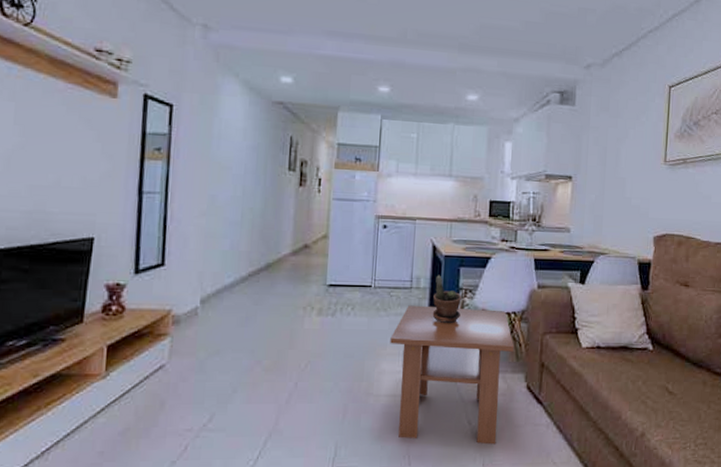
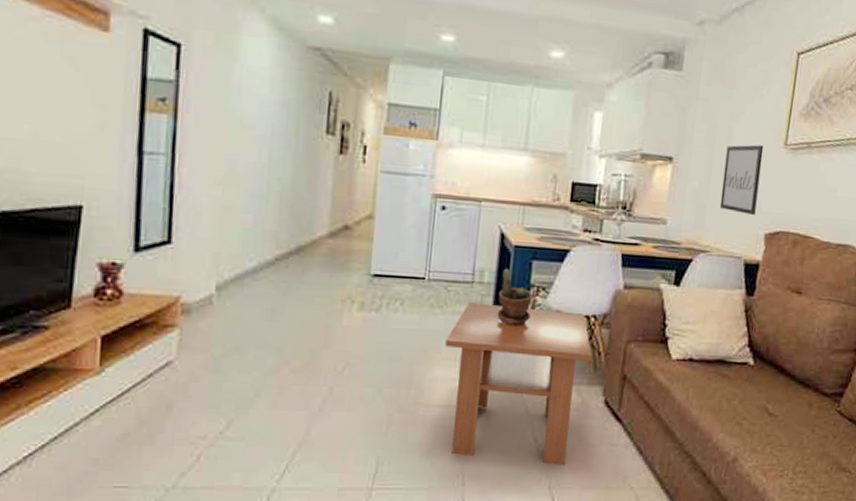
wall art: none [614,163,647,222] -> present [719,144,764,216]

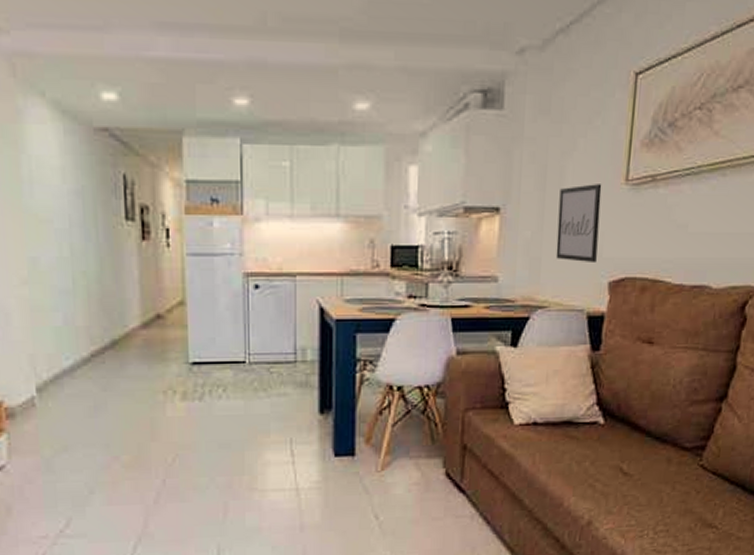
coffee table: present [445,302,593,465] -> none [274,382,429,541]
potted plant: present [497,268,533,327] -> none [324,344,360,404]

